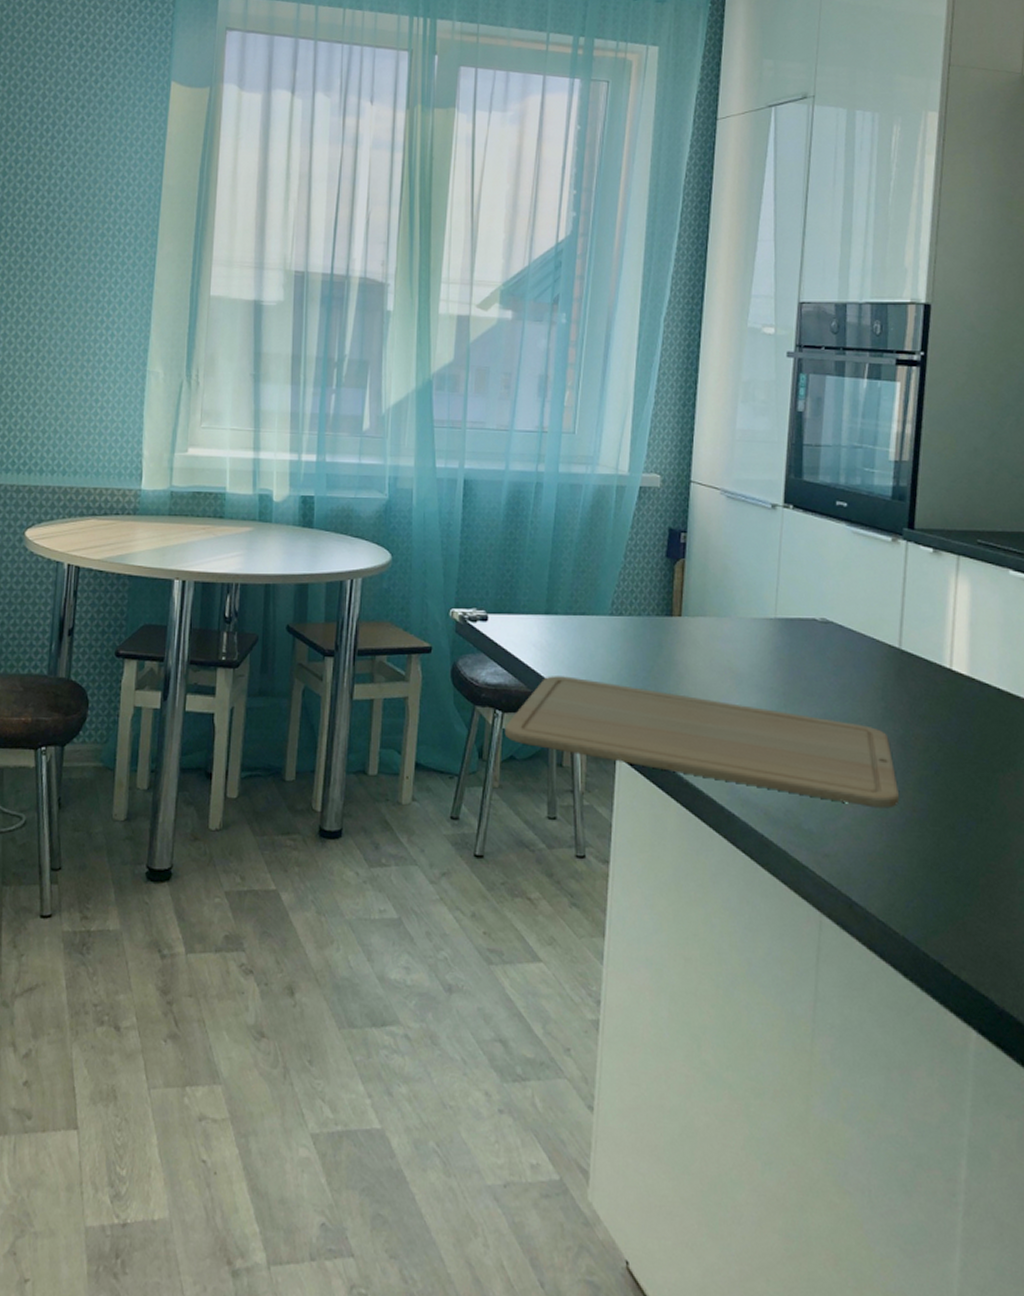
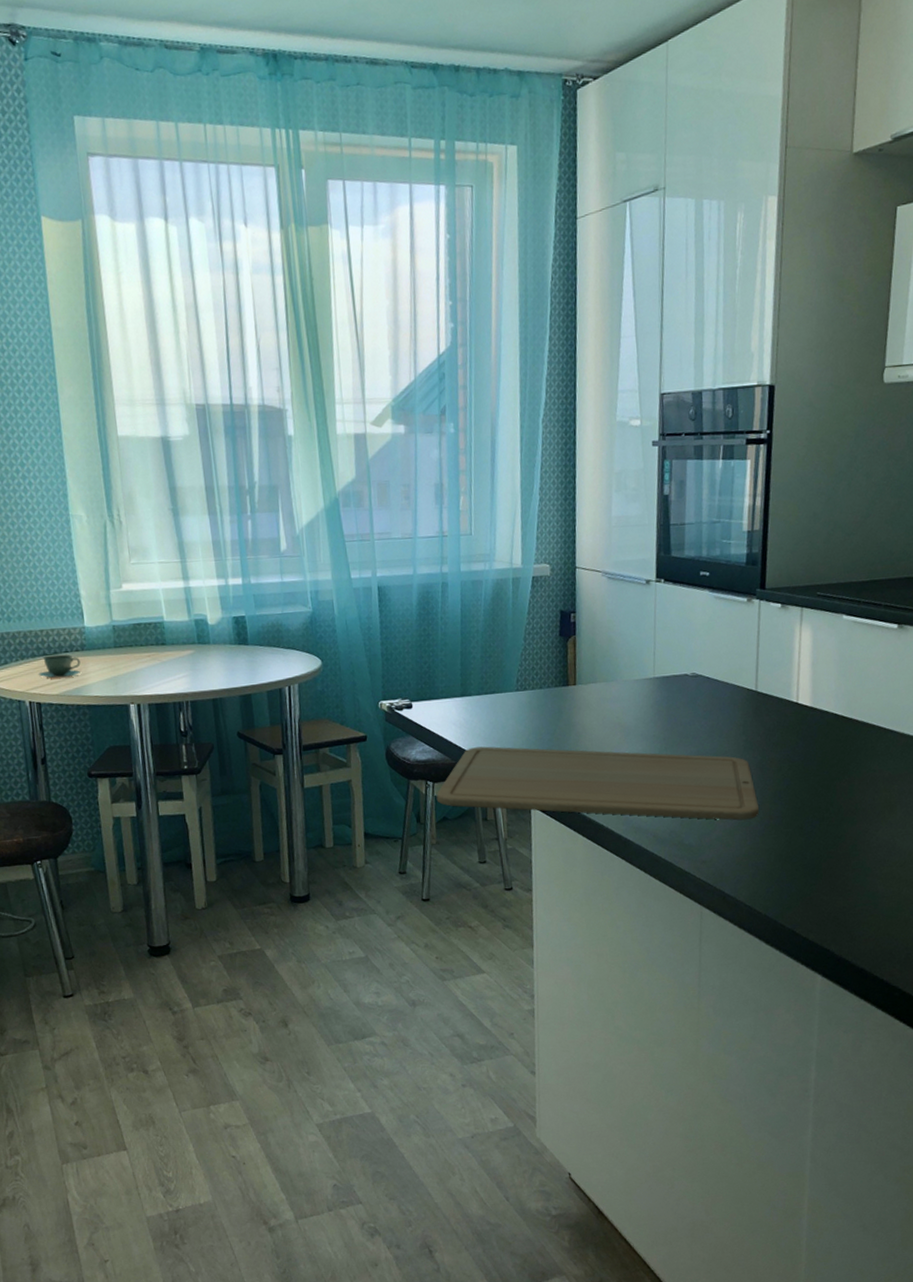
teacup: none [82,516,130,542] -> present [38,654,81,679]

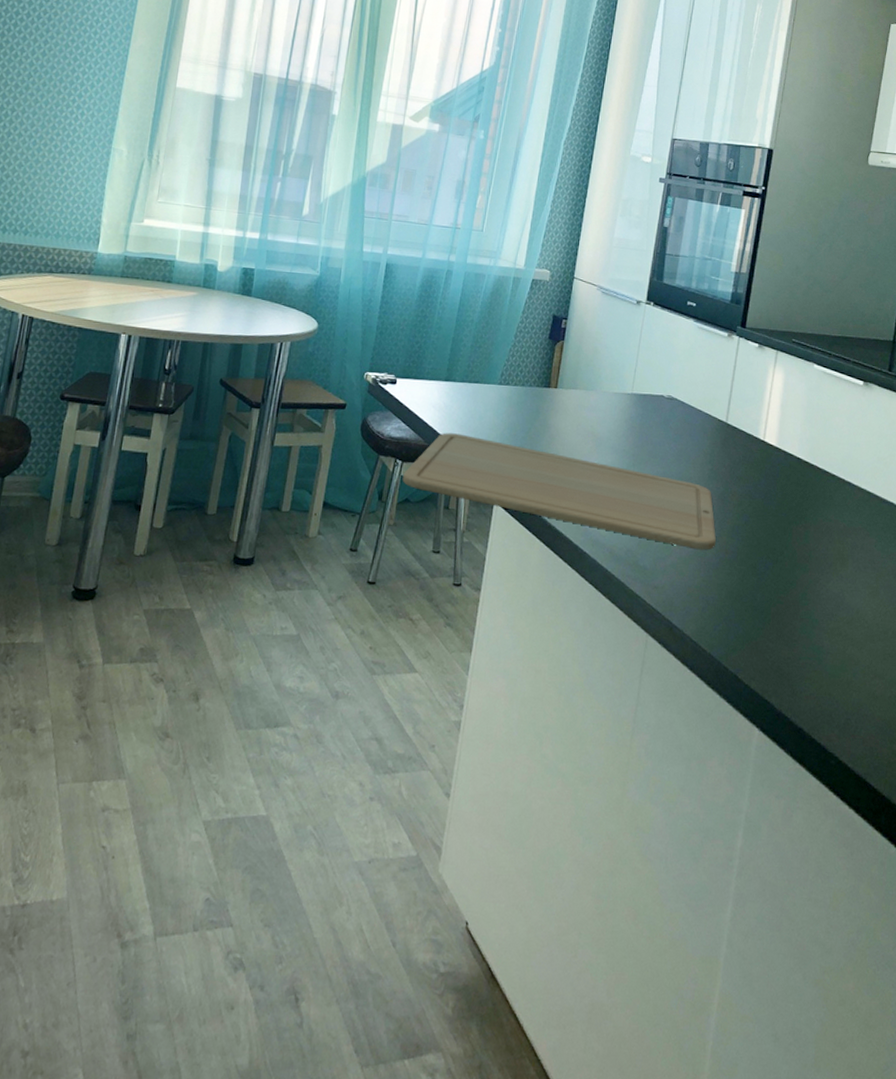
teacup: present [38,654,81,679] -> none [38,273,84,298]

